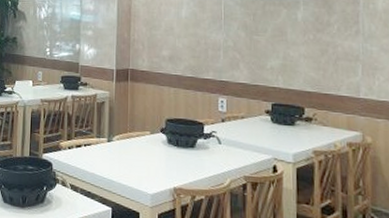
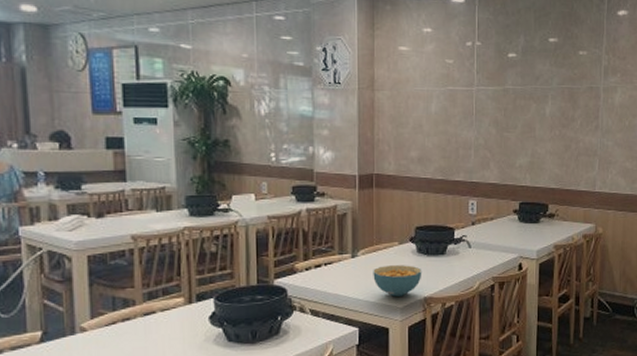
cereal bowl: none [126,152,172,183] -> present [373,265,422,297]

